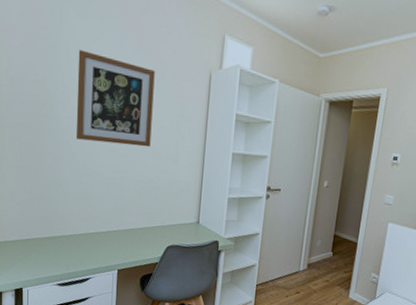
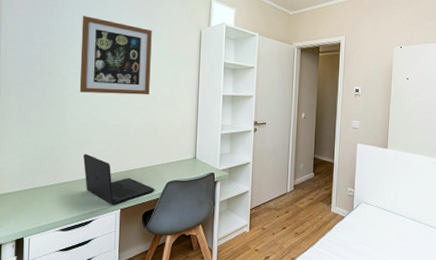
laptop: none [80,207,154,265] -> present [83,153,155,205]

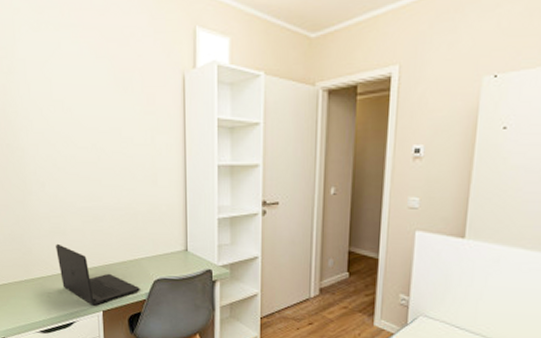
wall art: present [79,16,152,95] -> none [35,67,124,169]

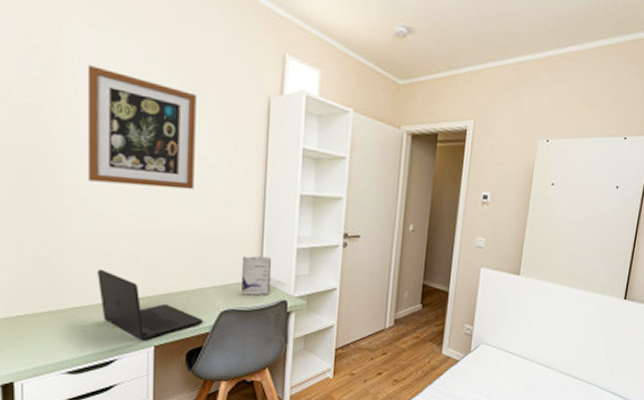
wall art: none [35,67,124,169] -> present [87,65,197,190]
book: none [169,228,196,265] -> present [241,256,272,296]

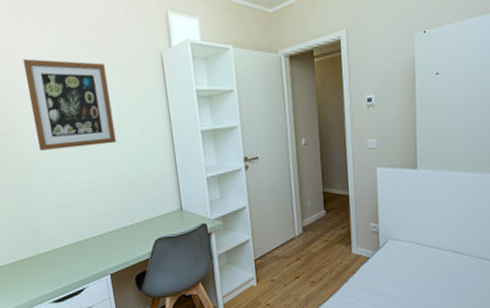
laptop: present [98,268,203,340] -> none [59,218,143,271]
book: present [241,256,272,296] -> none [163,189,192,224]

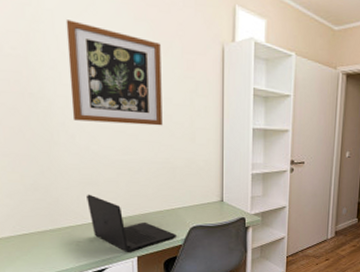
laptop: none [59,218,143,271] -> present [87,194,176,252]

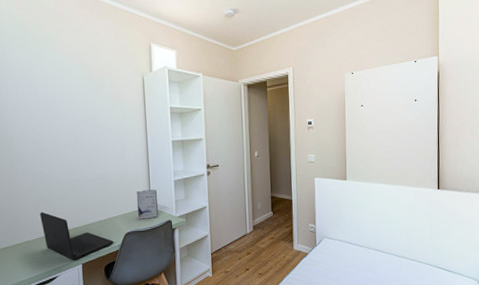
wall art: present [65,20,163,126] -> none [22,73,98,151]
book: none [206,181,231,214] -> present [136,189,159,220]

